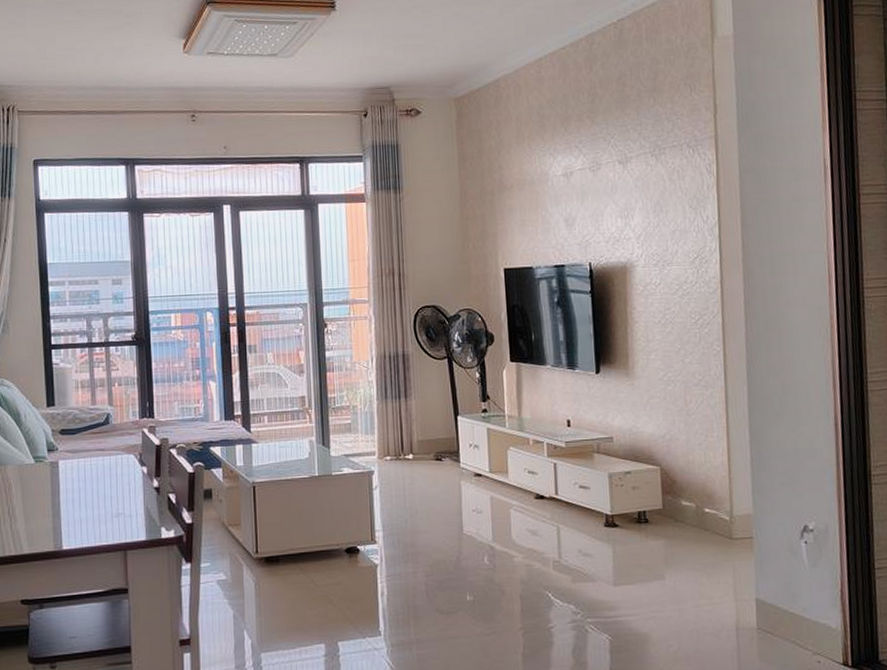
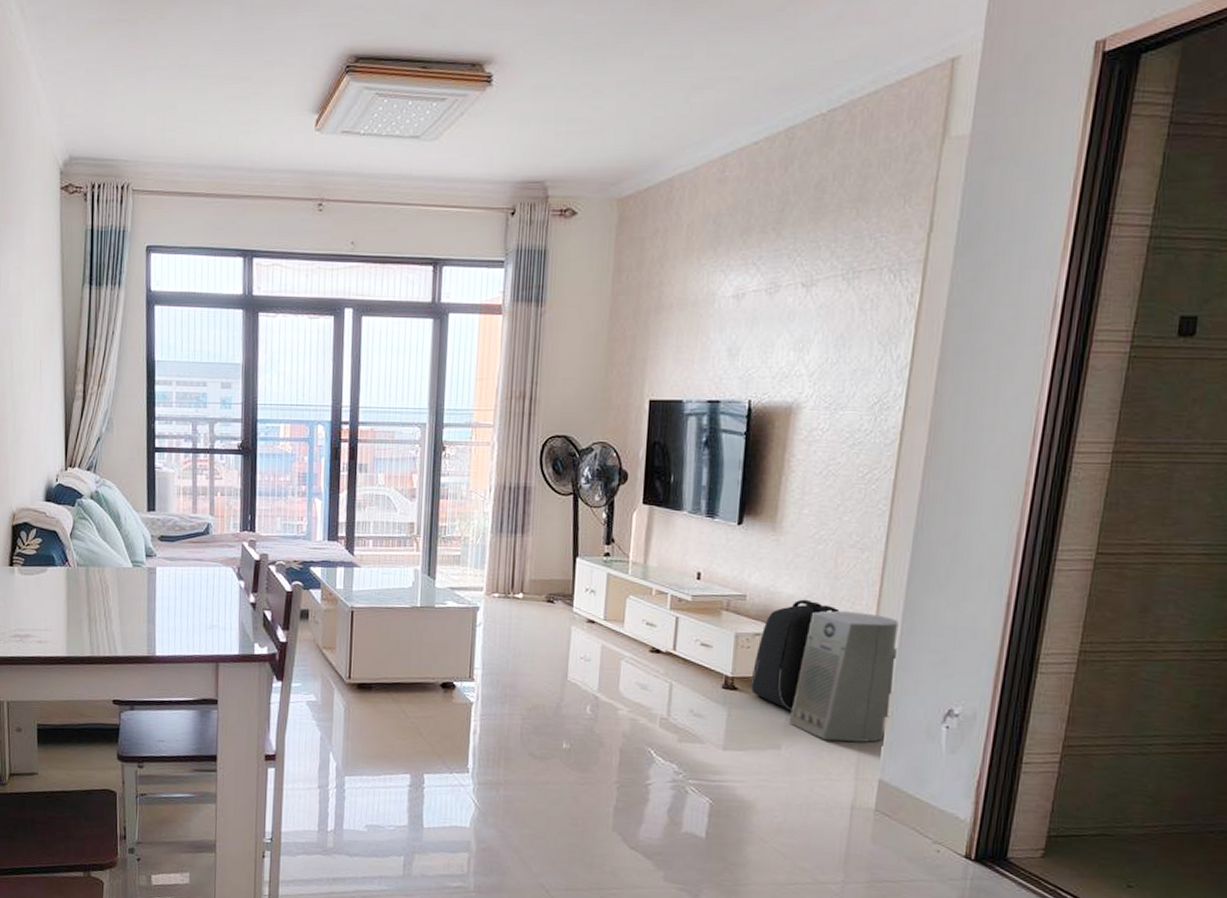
backpack: none [628,436,696,542] -> present [750,599,840,711]
air purifier: none [667,443,756,567] -> present [788,611,899,743]

